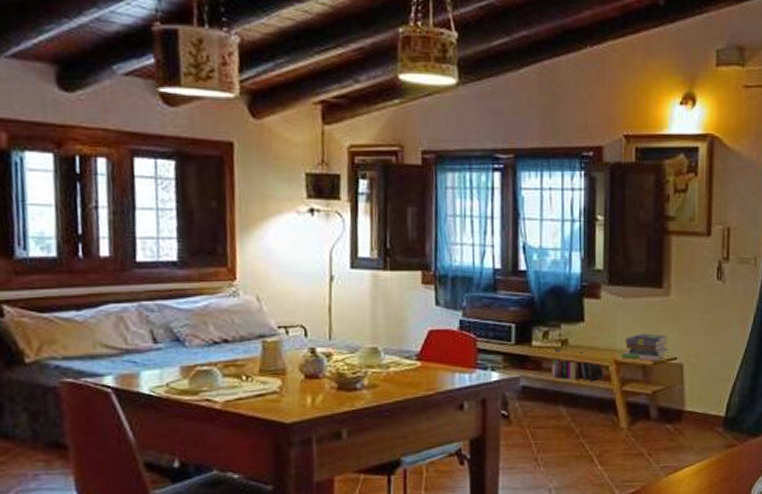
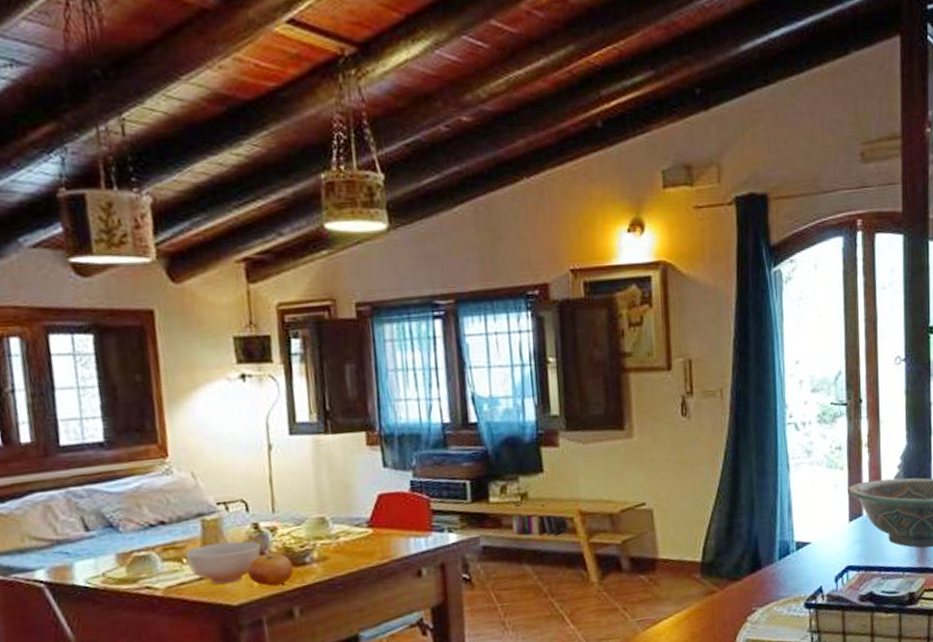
bowl: none [244,363,316,403] -> present [185,541,261,585]
fruit: none [301,377,345,408] -> present [247,553,294,587]
books: present [622,333,669,362] -> none [587,479,637,509]

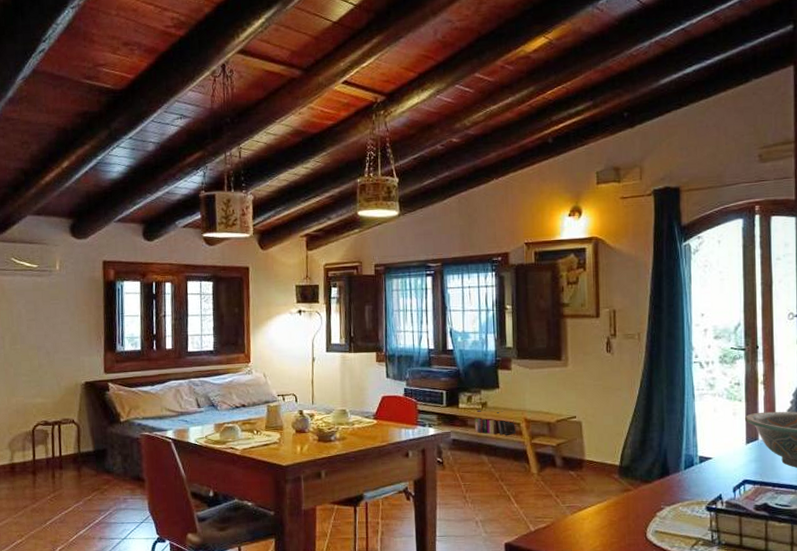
bowl: present [185,541,261,585] -> none [256,422,304,450]
fruit: present [247,553,294,587] -> none [293,432,323,455]

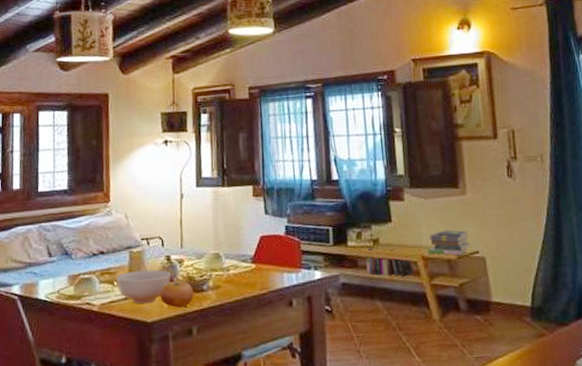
bowl: none [256,422,304,450] -> present [116,269,171,304]
fruit: none [293,432,323,455] -> present [160,280,194,308]
books: none [531,397,569,420] -> present [428,230,471,256]

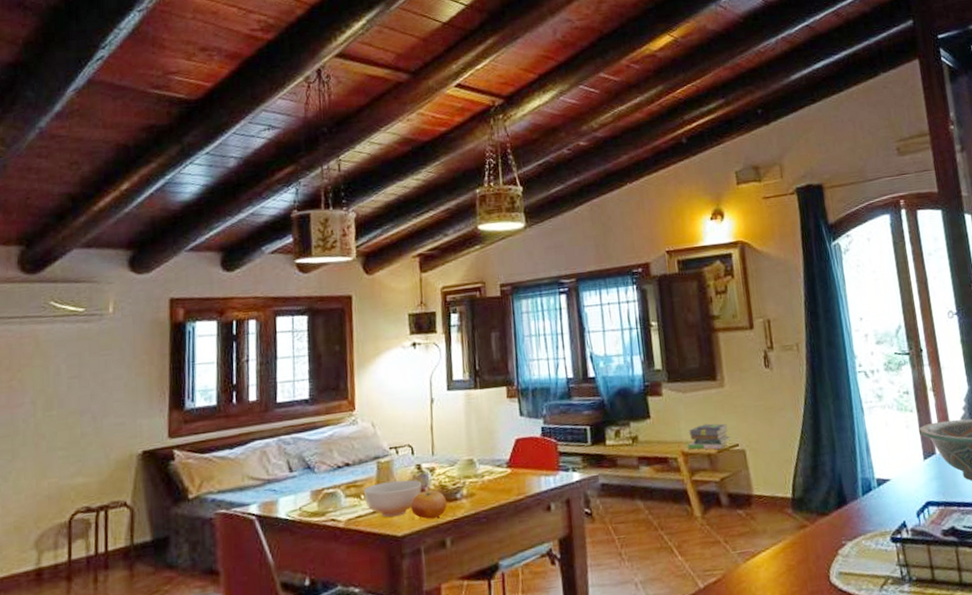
books: present [366,247,413,277] -> none [625,444,673,475]

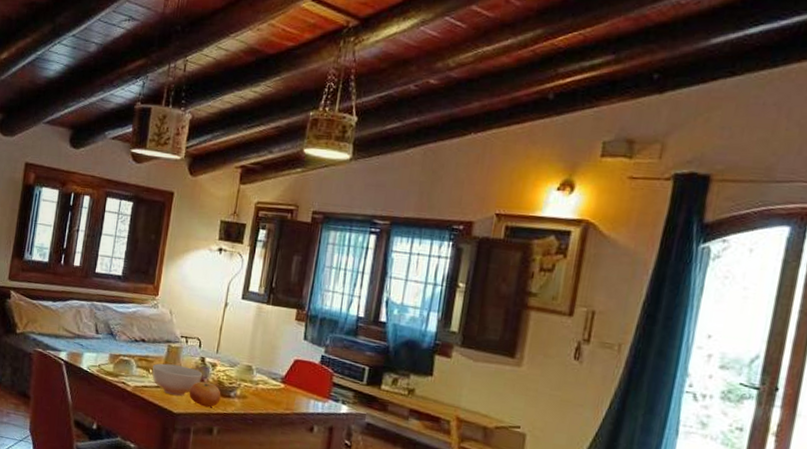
books: present [688,423,731,450] -> none [465,397,514,426]

